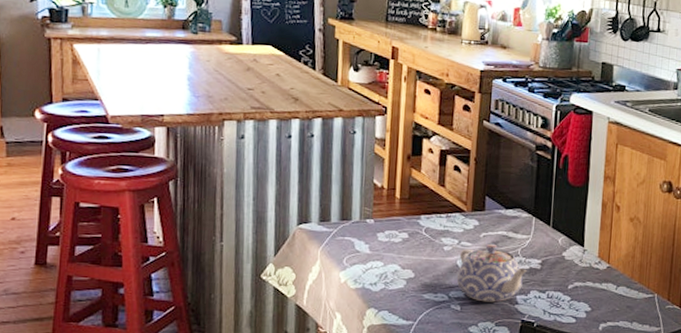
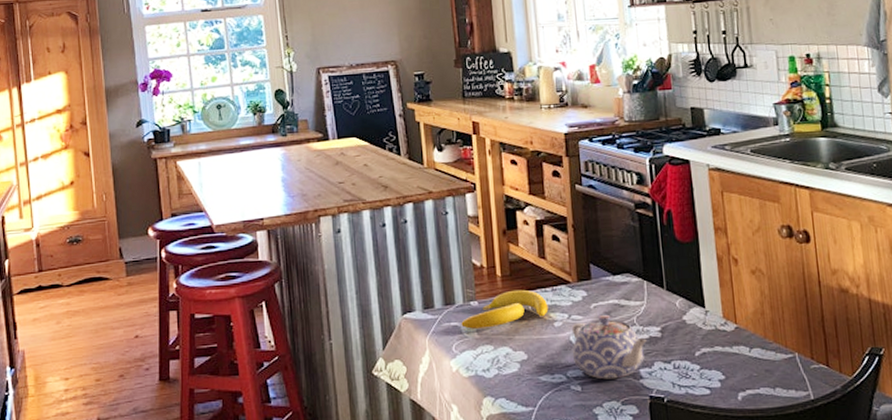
banana: none [355,212,441,246] -> present [461,289,549,329]

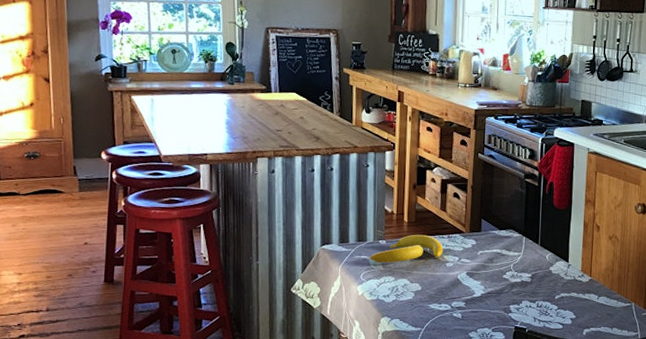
teapot: present [572,314,647,379] -> none [458,260,519,311]

